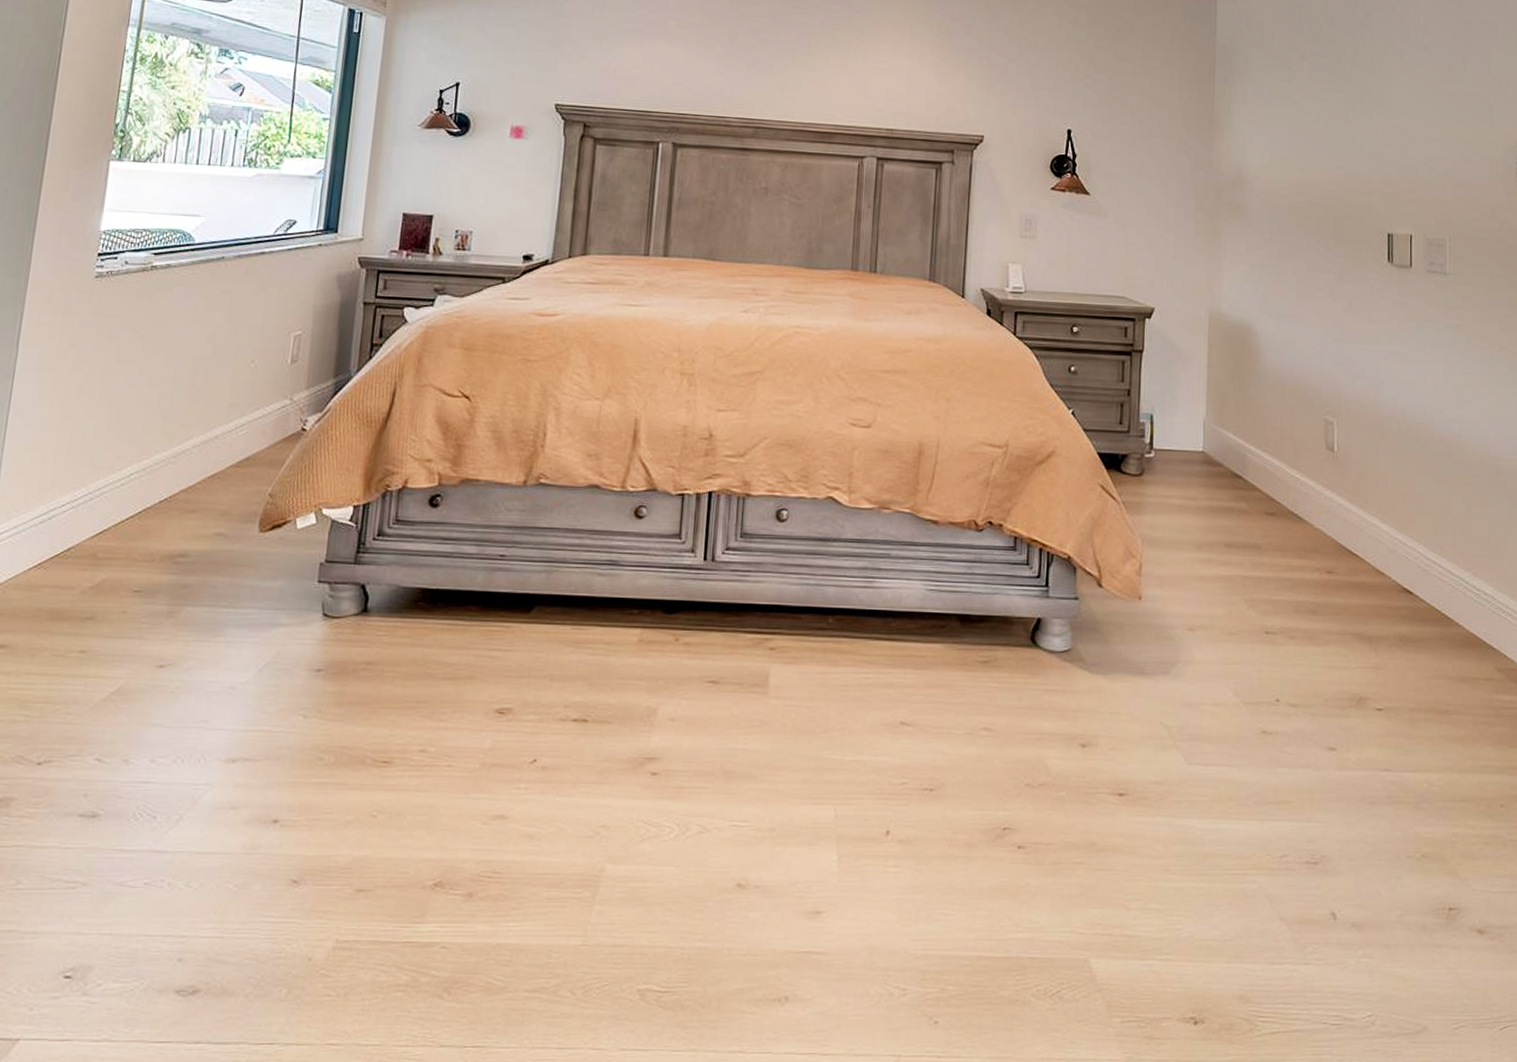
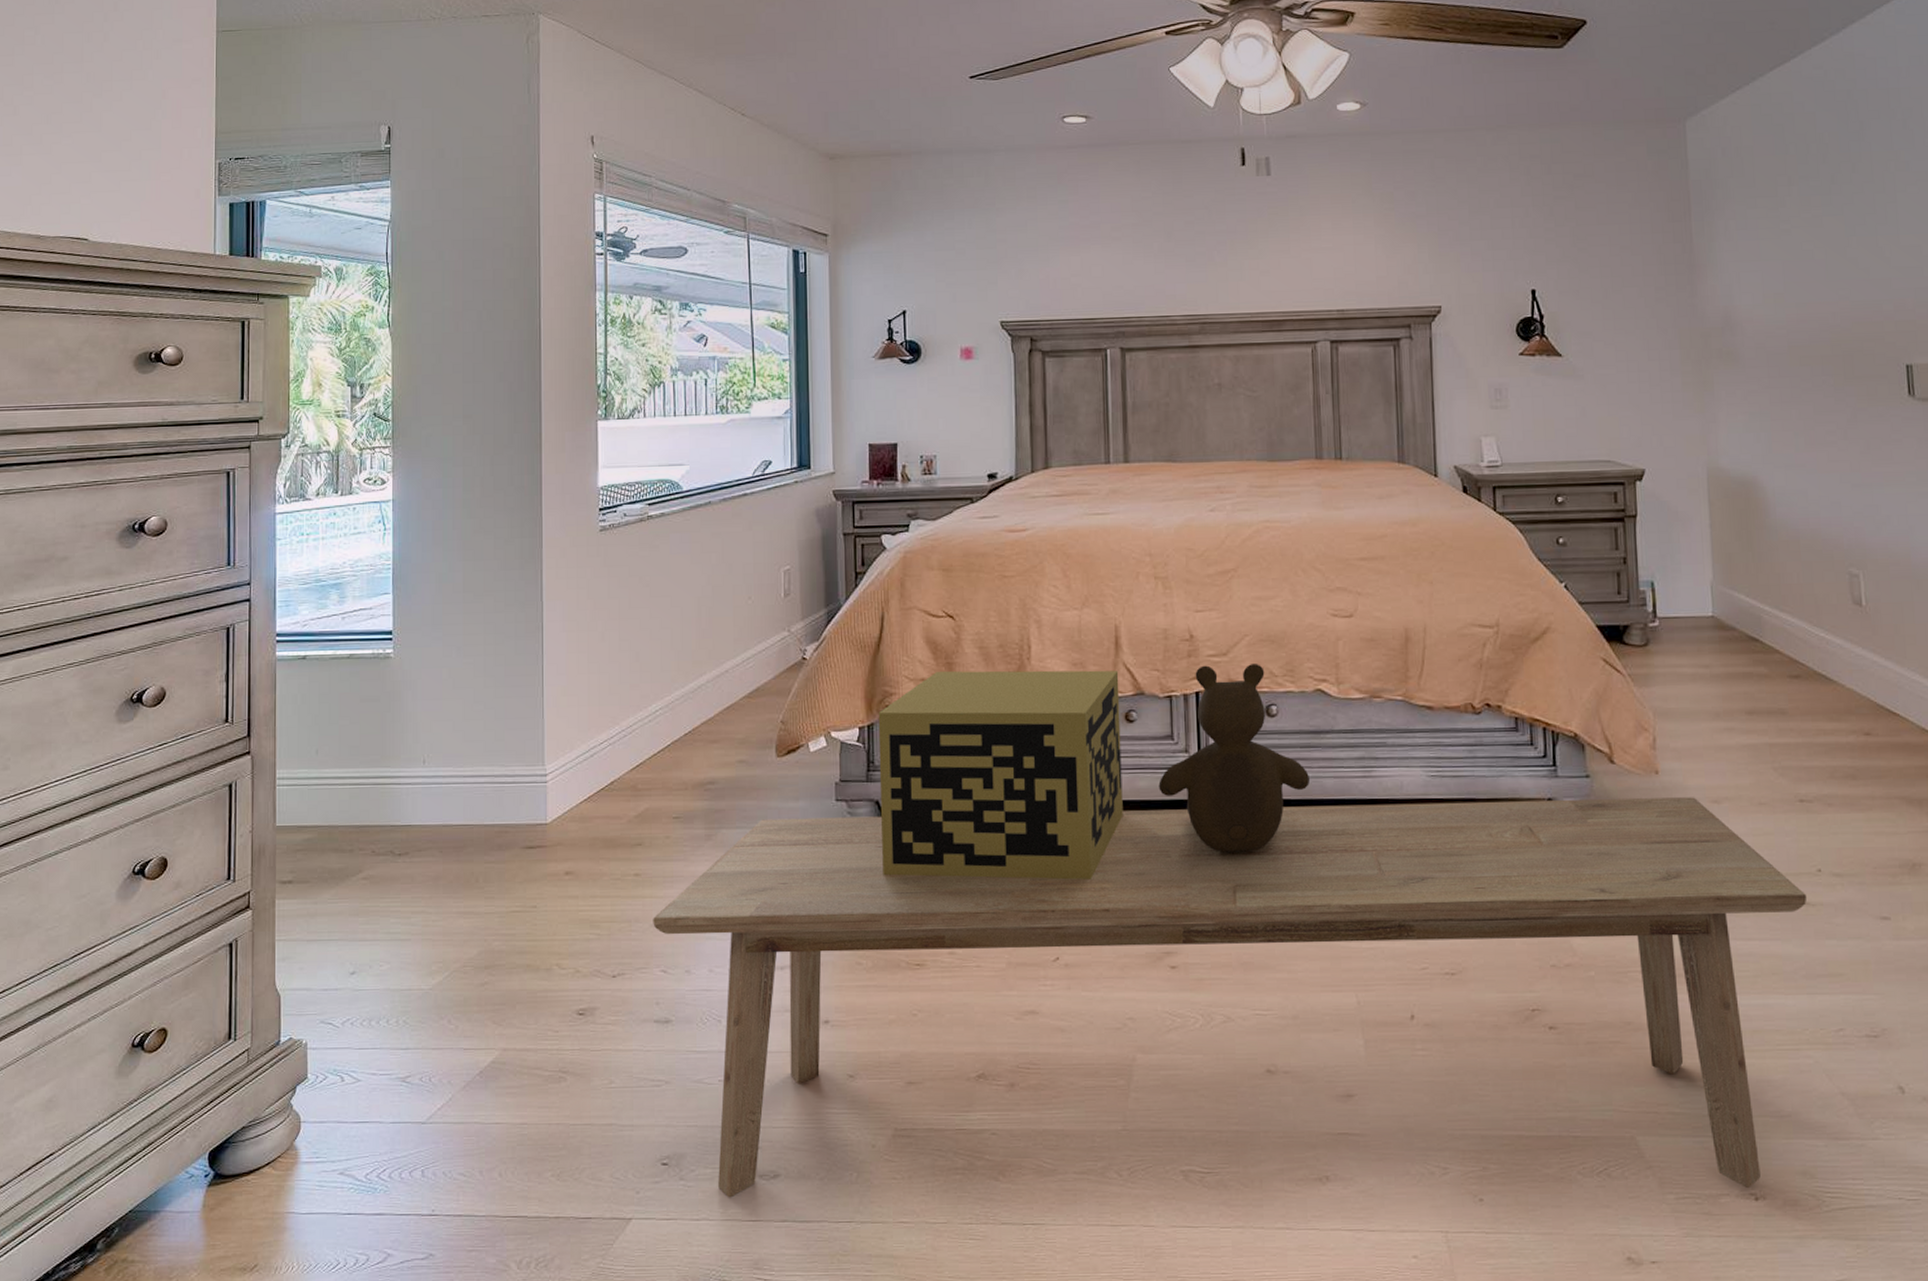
bench: none [93,598,1265,1016] -> present [653,797,1807,1198]
decorative box: none [359,453,634,678] -> present [878,670,1123,880]
teddy bear: none [660,465,813,657] -> present [1158,664,1311,852]

